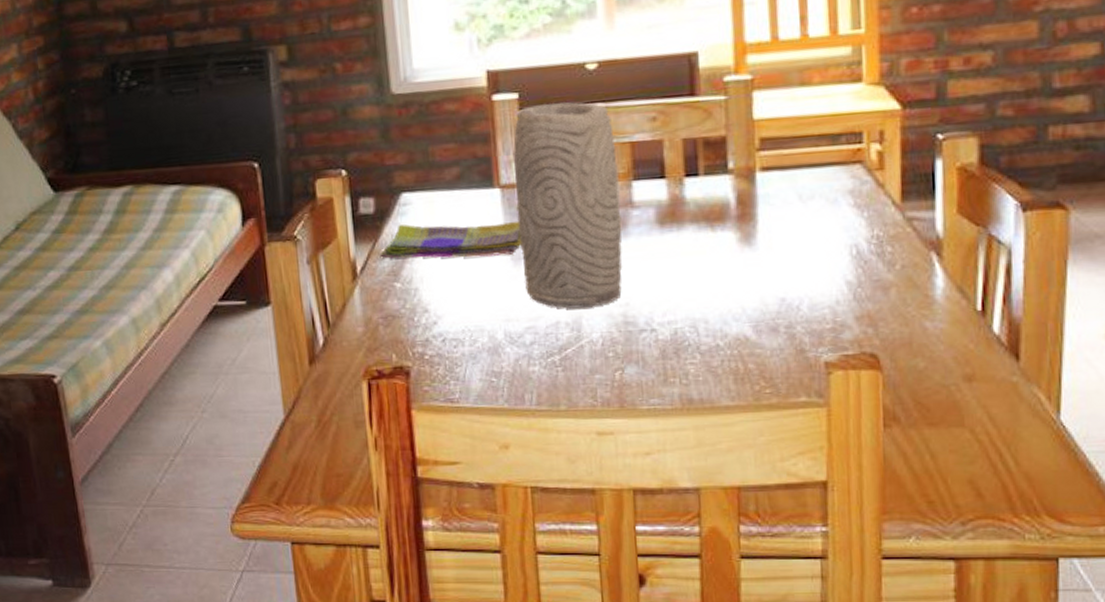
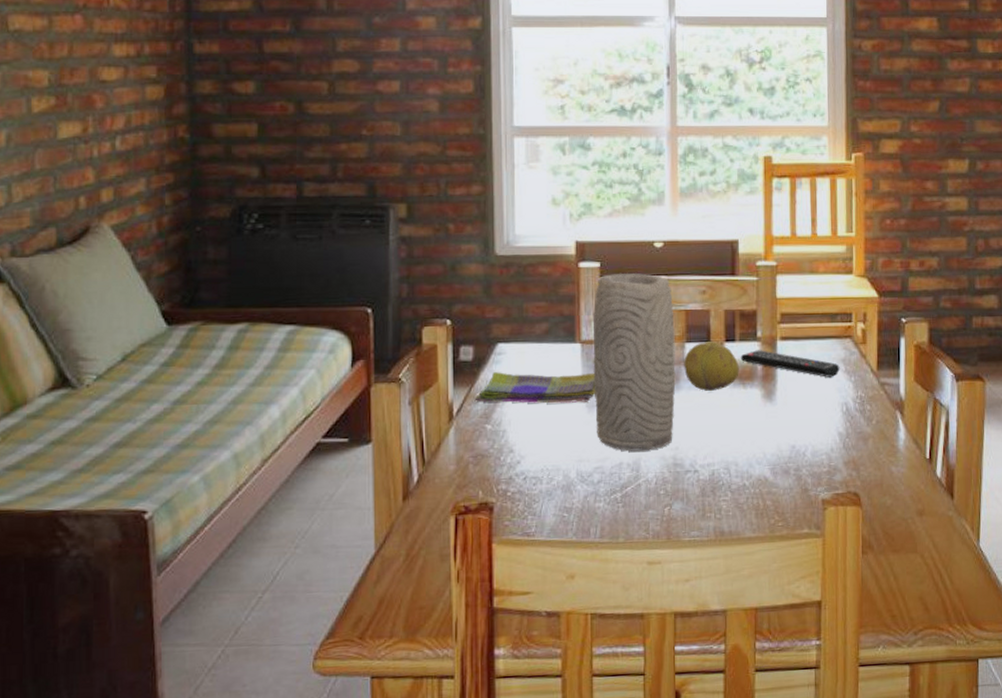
fruit: none [631,176,706,238] -> present [684,340,739,392]
remote control: none [706,184,847,214] -> present [740,350,840,377]

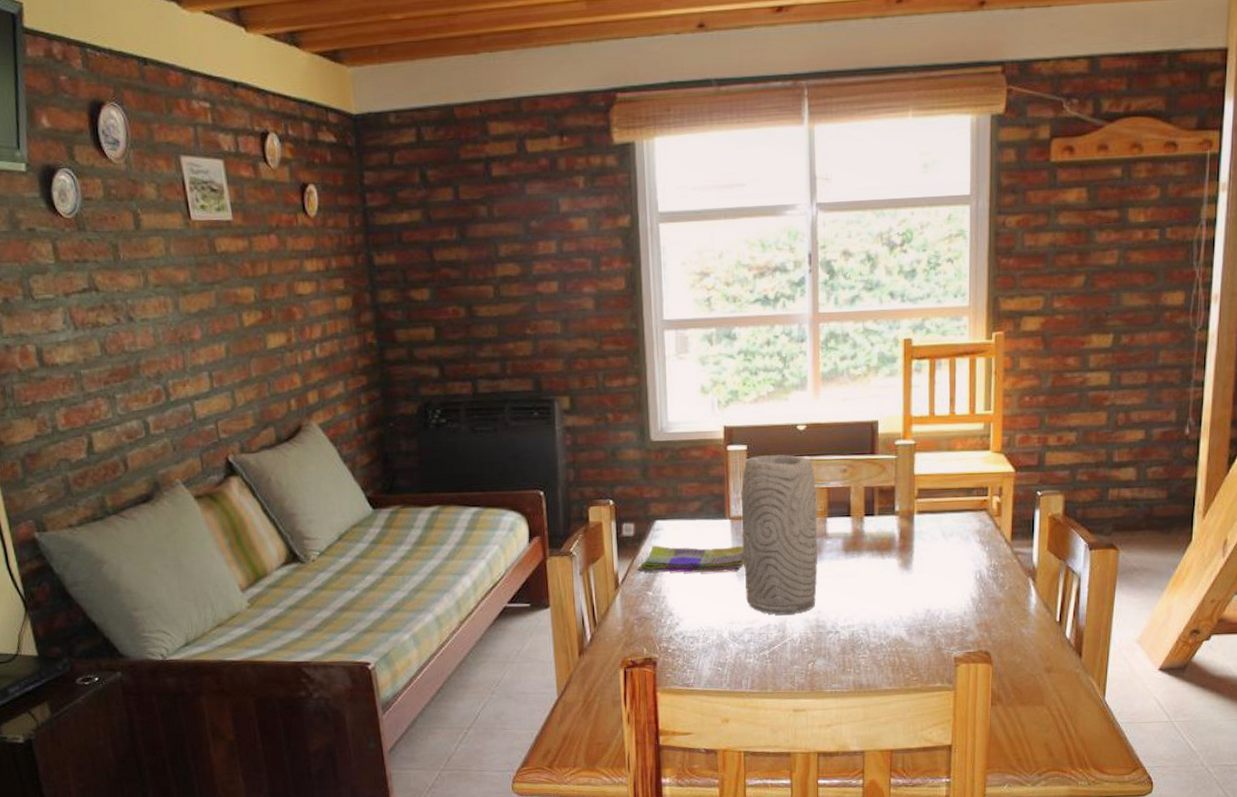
fruit: present [684,340,739,392] -> none [826,515,878,562]
remote control: present [740,350,840,377] -> none [879,523,975,548]

